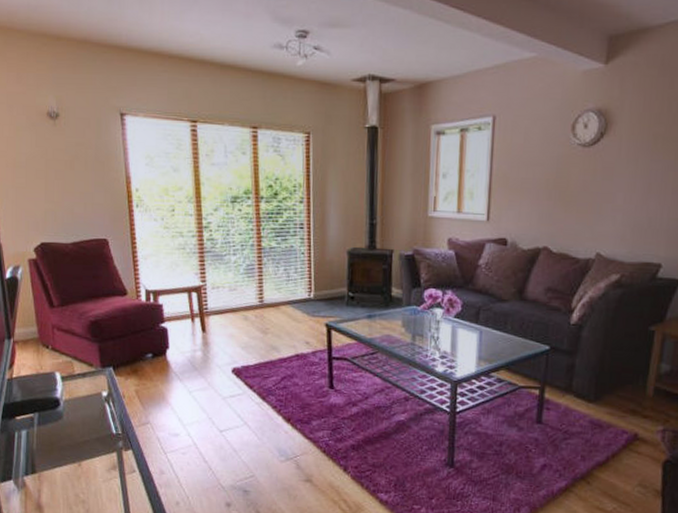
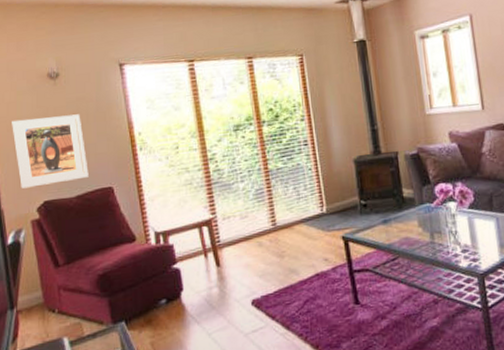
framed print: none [11,156,85,227] -> present [12,114,89,189]

